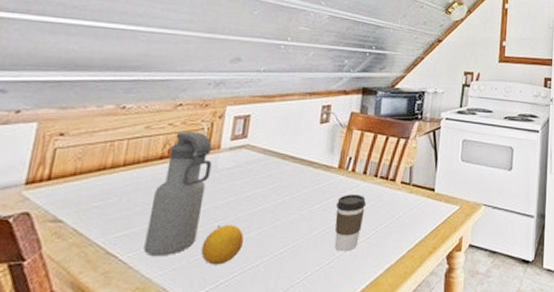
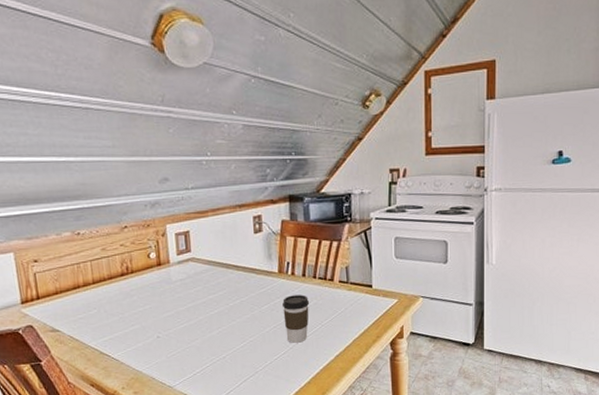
water bottle: present [143,131,212,257] -> none [125,249,169,354]
fruit: present [201,224,244,265] -> none [174,326,208,359]

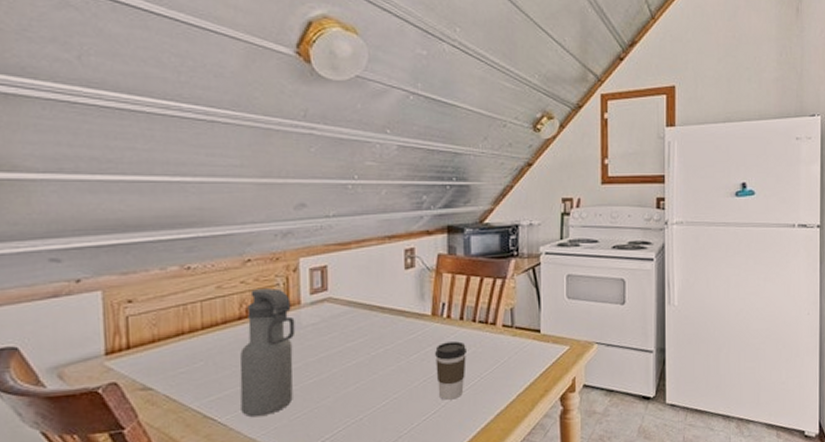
water bottle: none [125,249,169,354] -> present [239,287,296,417]

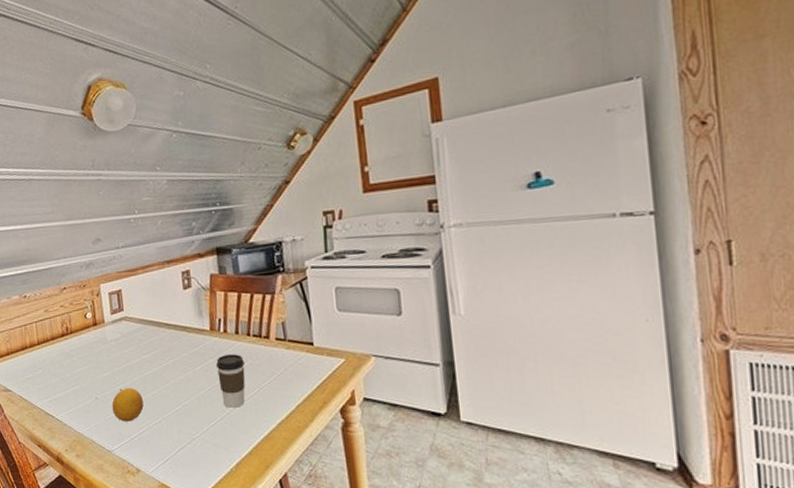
water bottle: present [239,287,296,417] -> none [65,310,107,416]
fruit: none [300,381,342,422] -> present [111,387,144,422]

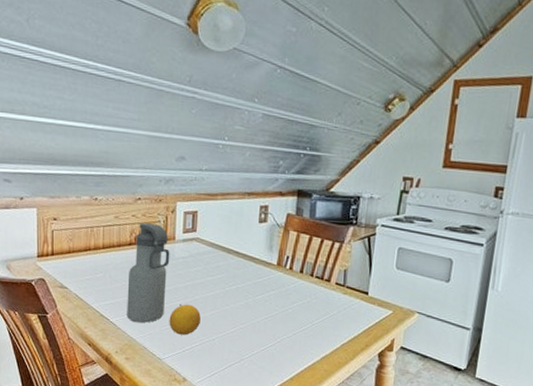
water bottle: none [65,310,107,416] -> present [127,222,170,323]
coffee cup: present [216,354,246,408] -> none [275,289,304,338]

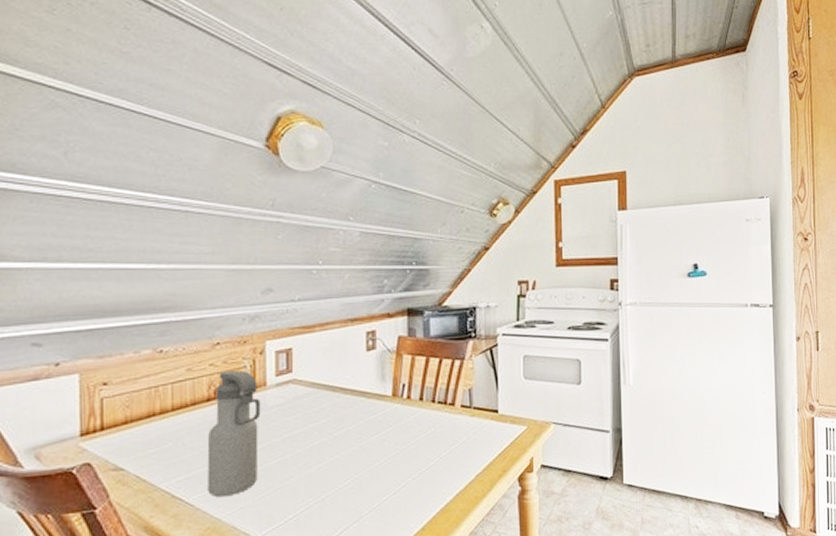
fruit: present [169,304,201,335] -> none [264,461,305,502]

